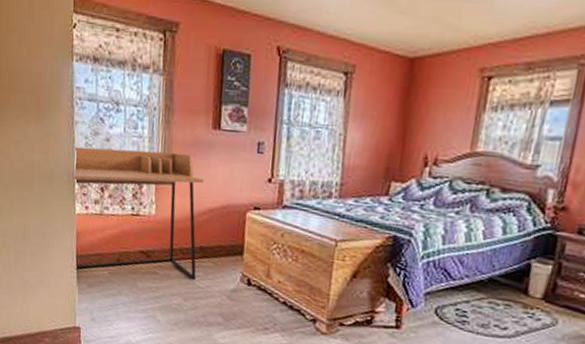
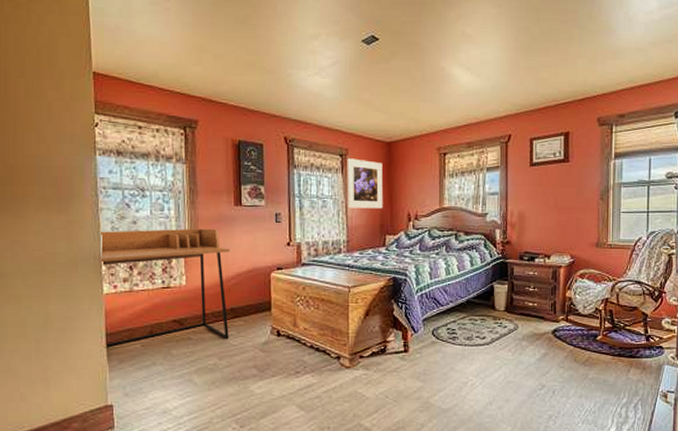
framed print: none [346,77,400,147] -> present [346,158,384,209]

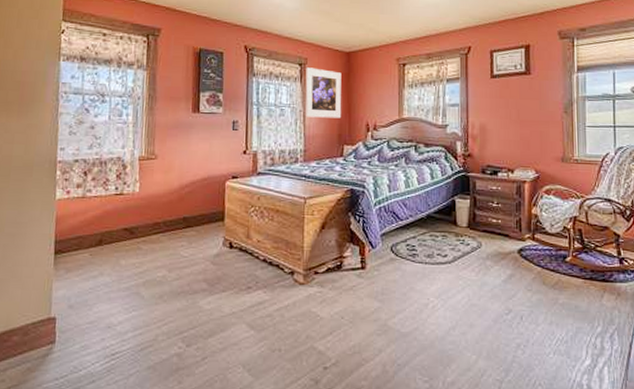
desk: present [100,228,230,348] -> none [53,134,186,256]

